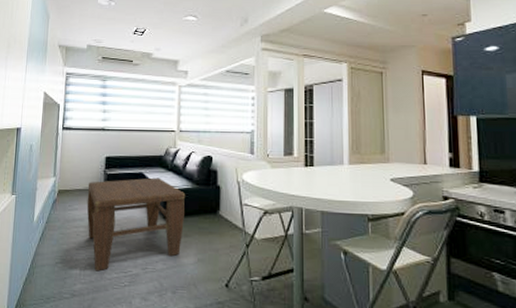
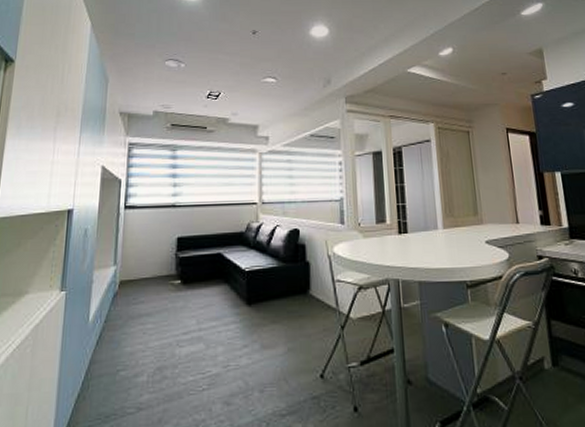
coffee table: present [86,177,186,272] -> none [155,257,272,376]

